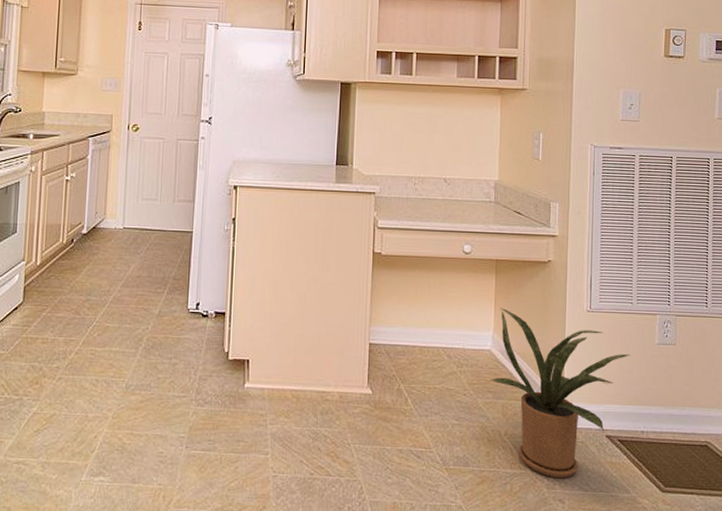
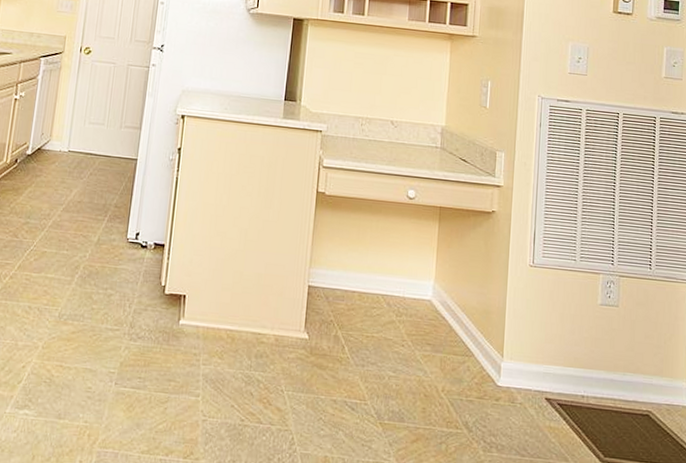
house plant: present [491,308,630,479] -> none [430,257,572,441]

